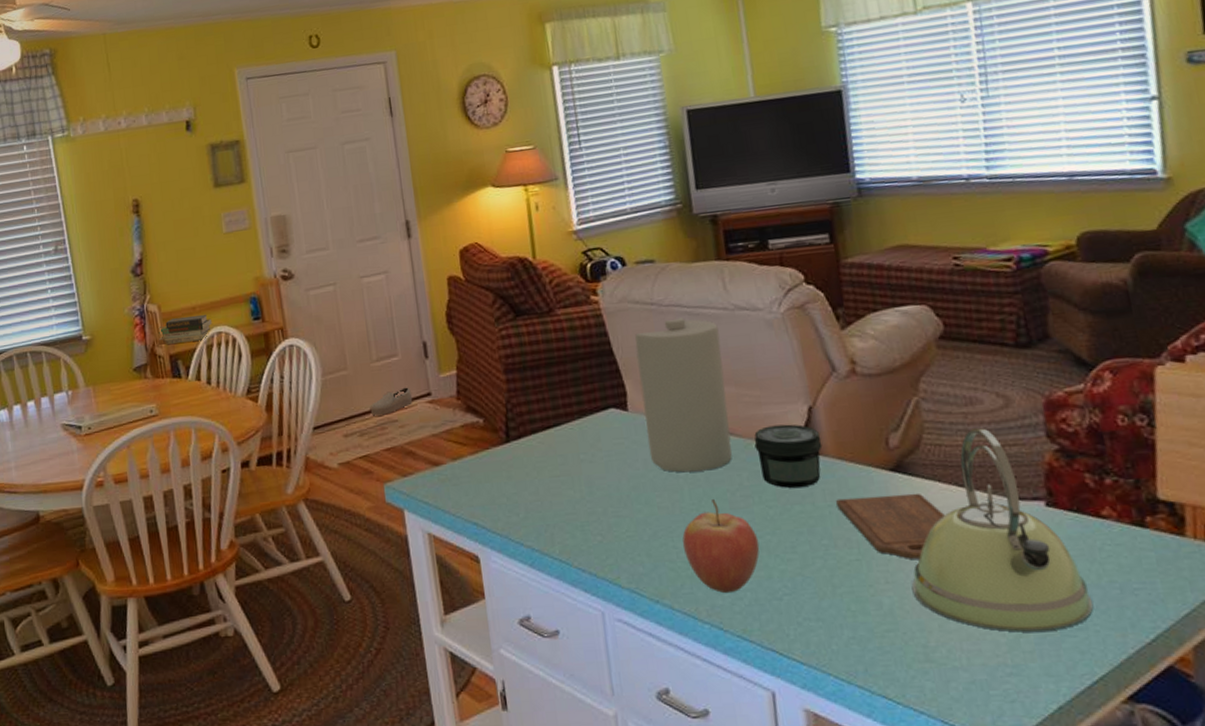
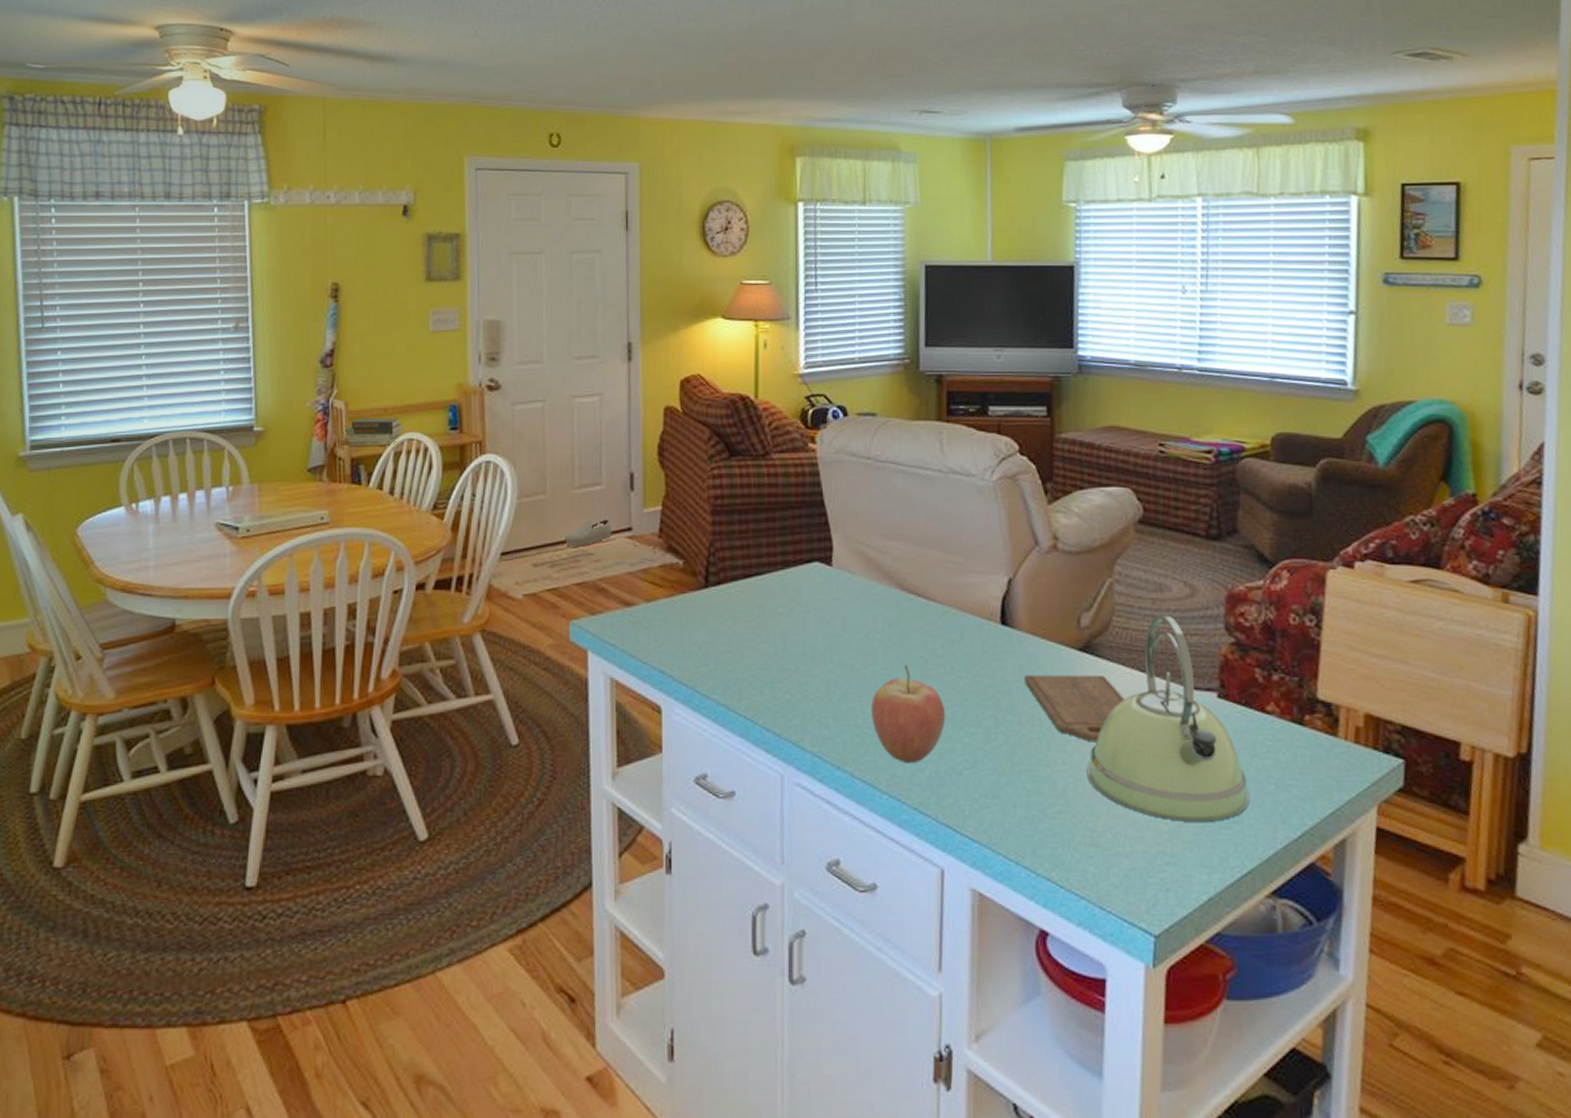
paper towel holder: present [635,317,733,473] -> none [847,475,931,635]
jar: present [754,424,823,489] -> none [952,594,1018,661]

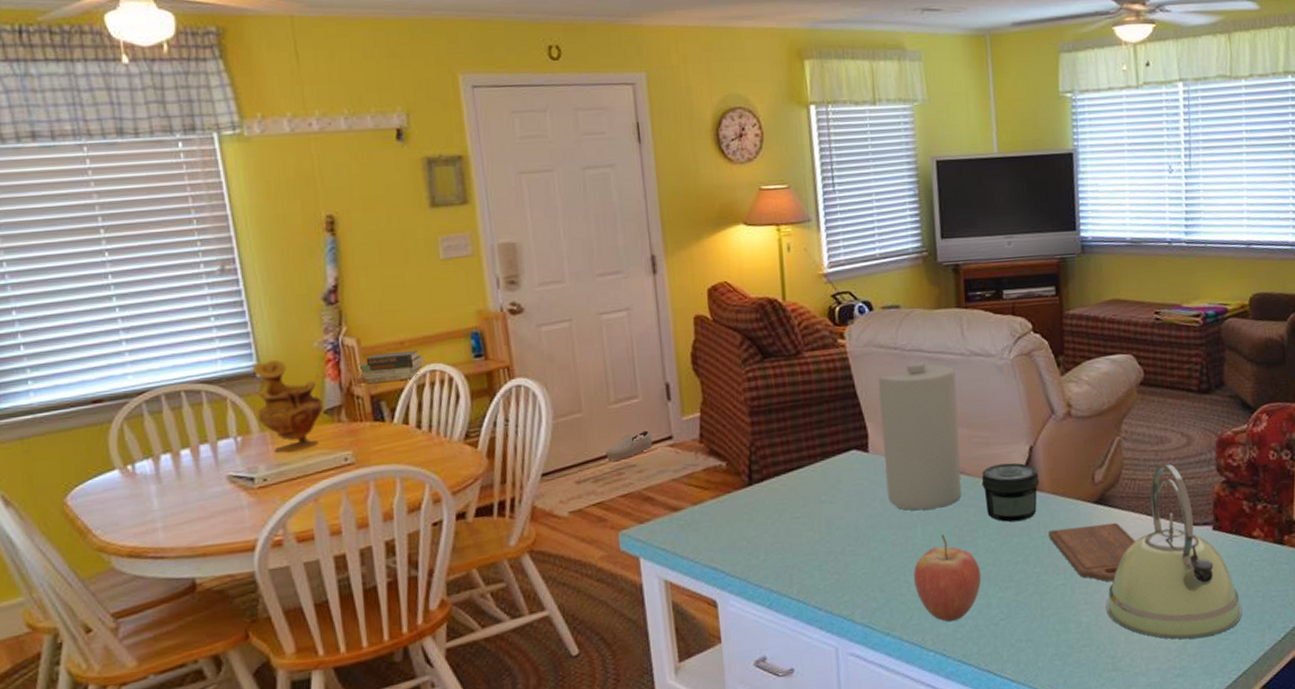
vase: none [249,415,308,506] -> present [253,359,323,453]
paper towel holder: none [847,475,931,635] -> present [878,362,962,511]
jar: none [952,594,1018,661] -> present [981,462,1040,522]

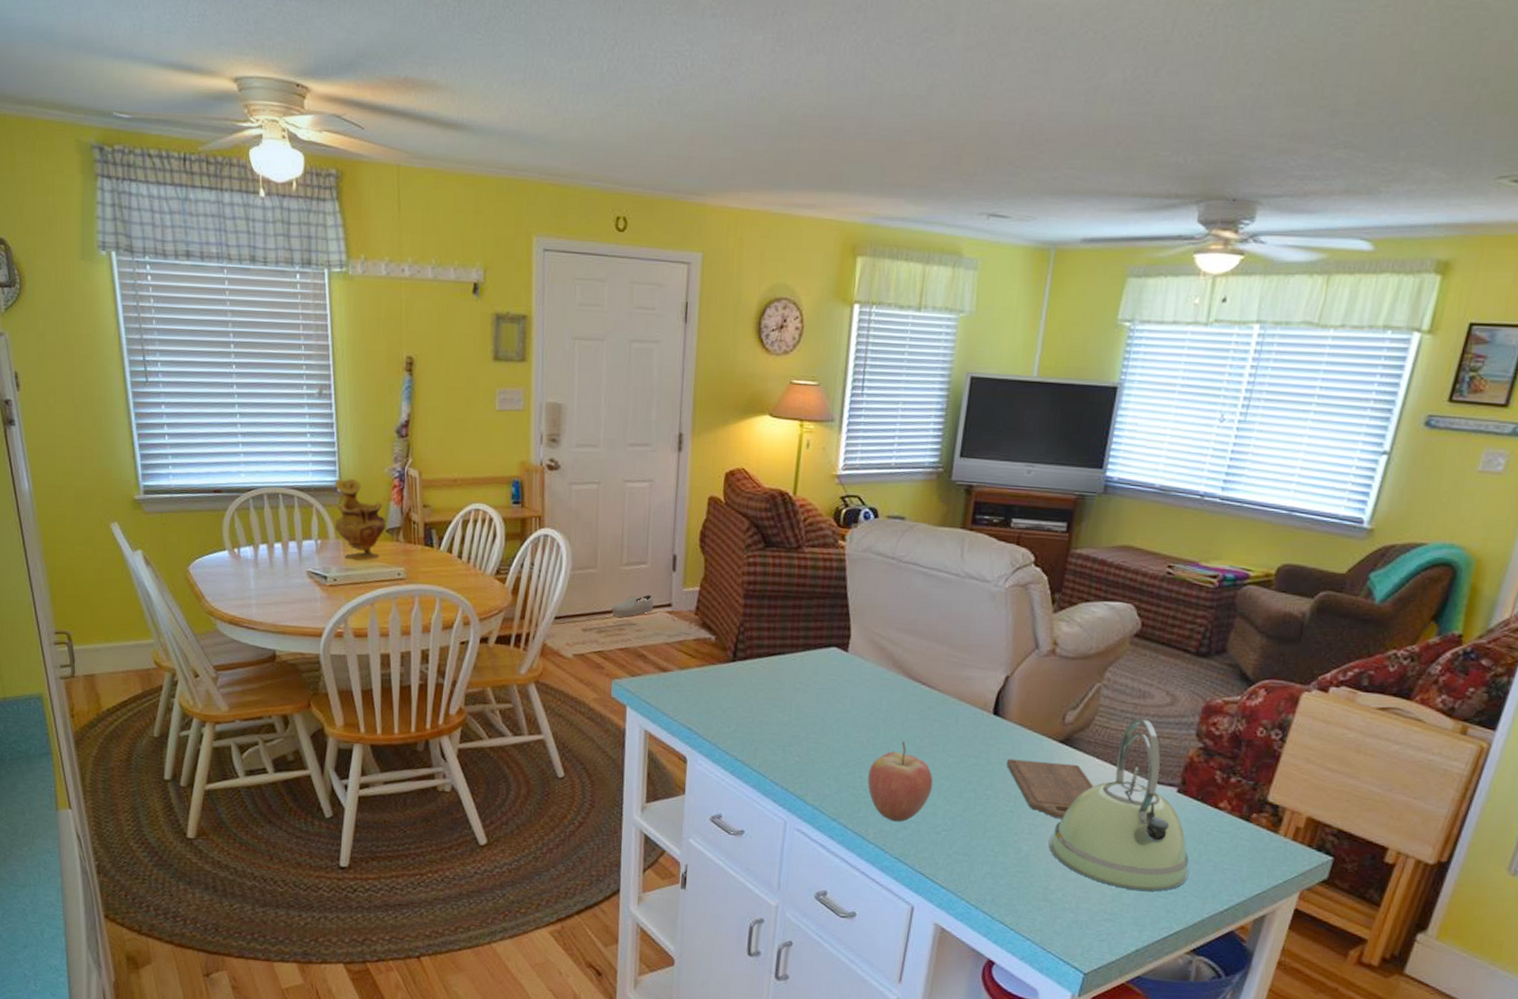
books: present [356,349,424,384] -> none [415,486,472,514]
paper towel holder: present [878,362,962,511] -> none [858,576,947,717]
jar: present [981,462,1040,522] -> none [951,686,1010,744]

